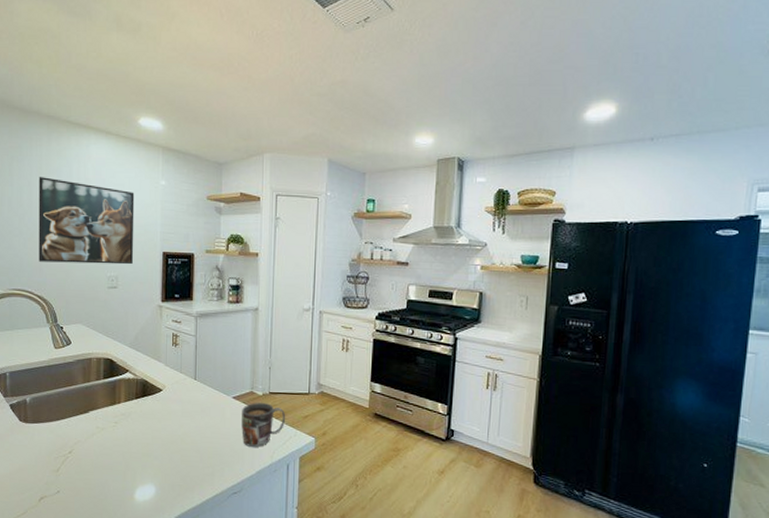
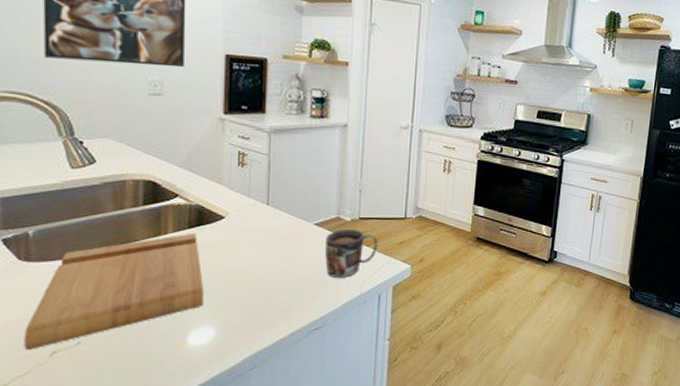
cutting board: none [22,402,147,495] -> present [24,232,203,351]

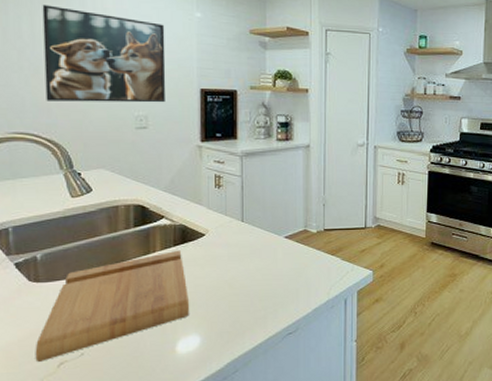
mug: present [325,229,378,278] -> none [295,240,342,285]

